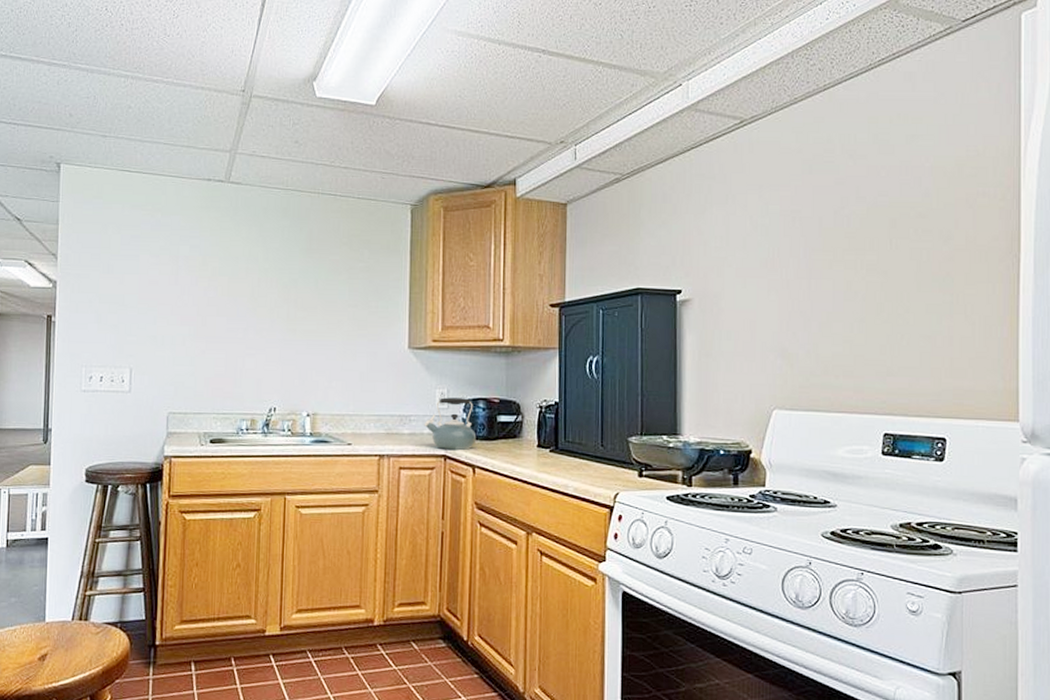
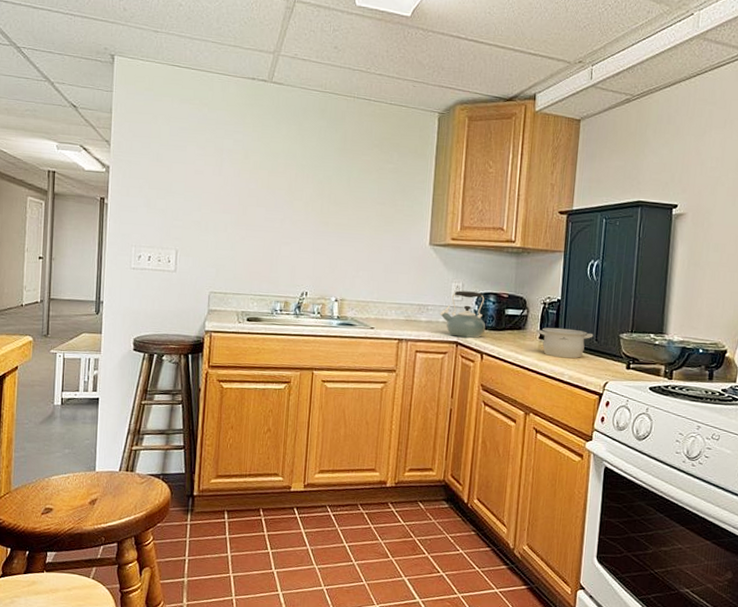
cooking pot: none [533,433,599,468] -> present [536,327,594,359]

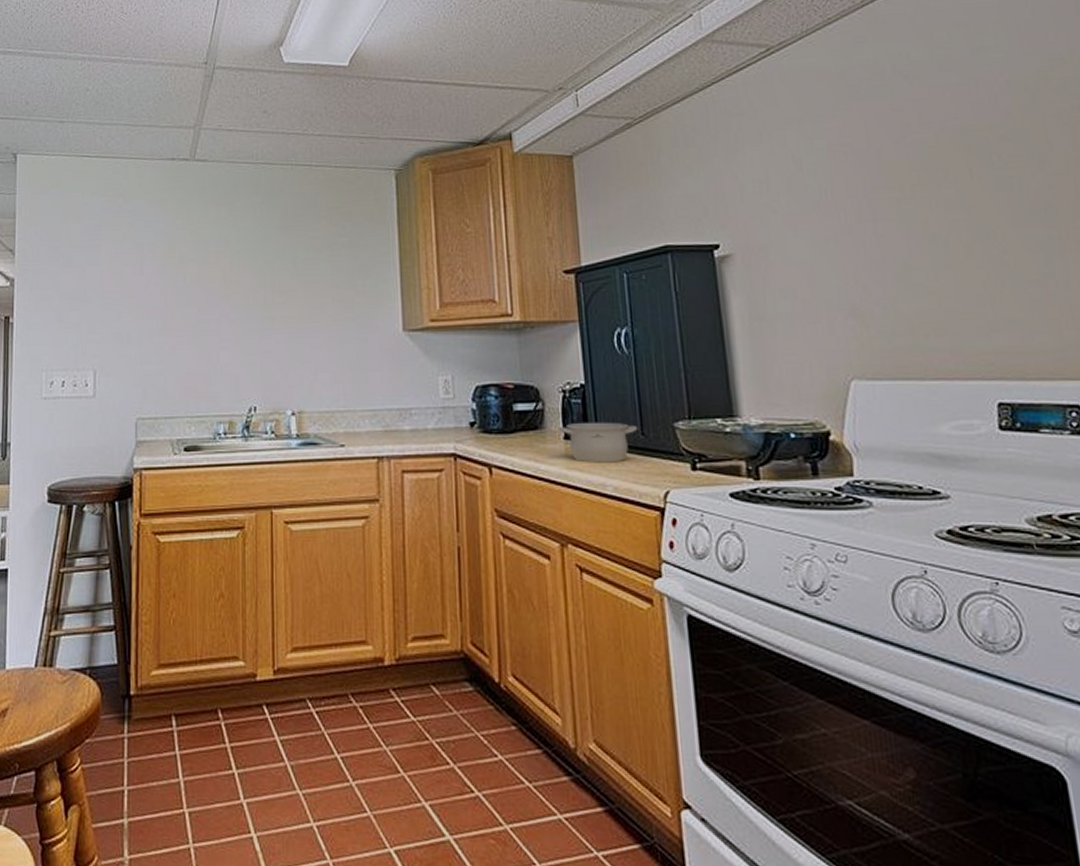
kettle: present [439,290,486,338] -> none [427,385,491,447]

